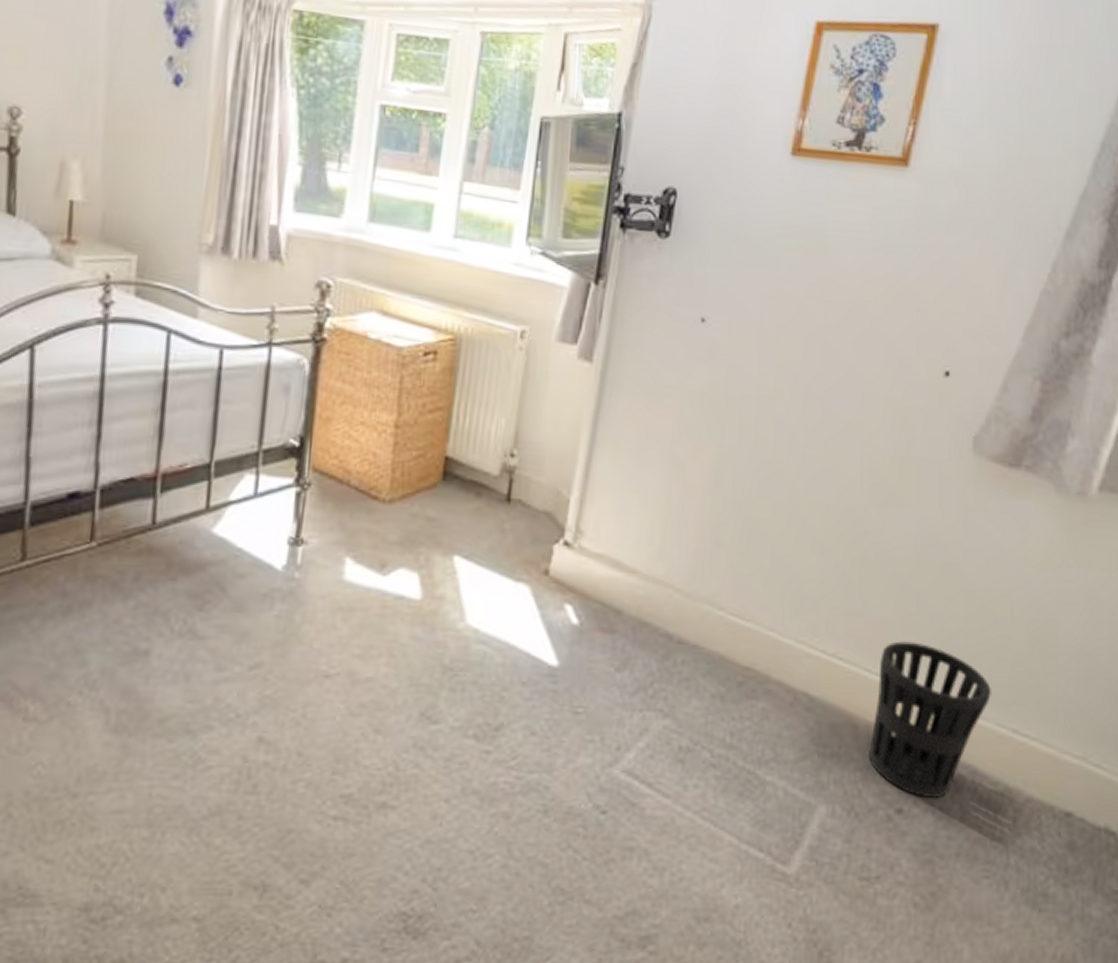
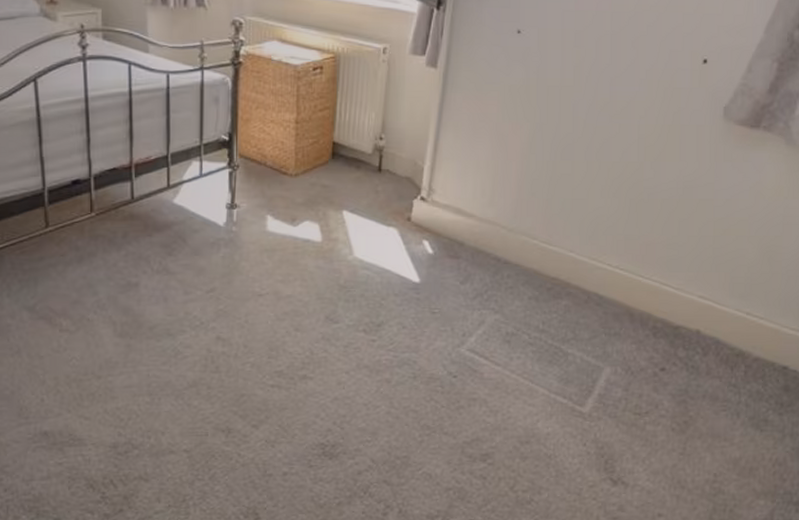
wastebasket: present [869,641,993,798] -> none [641,255,733,360]

